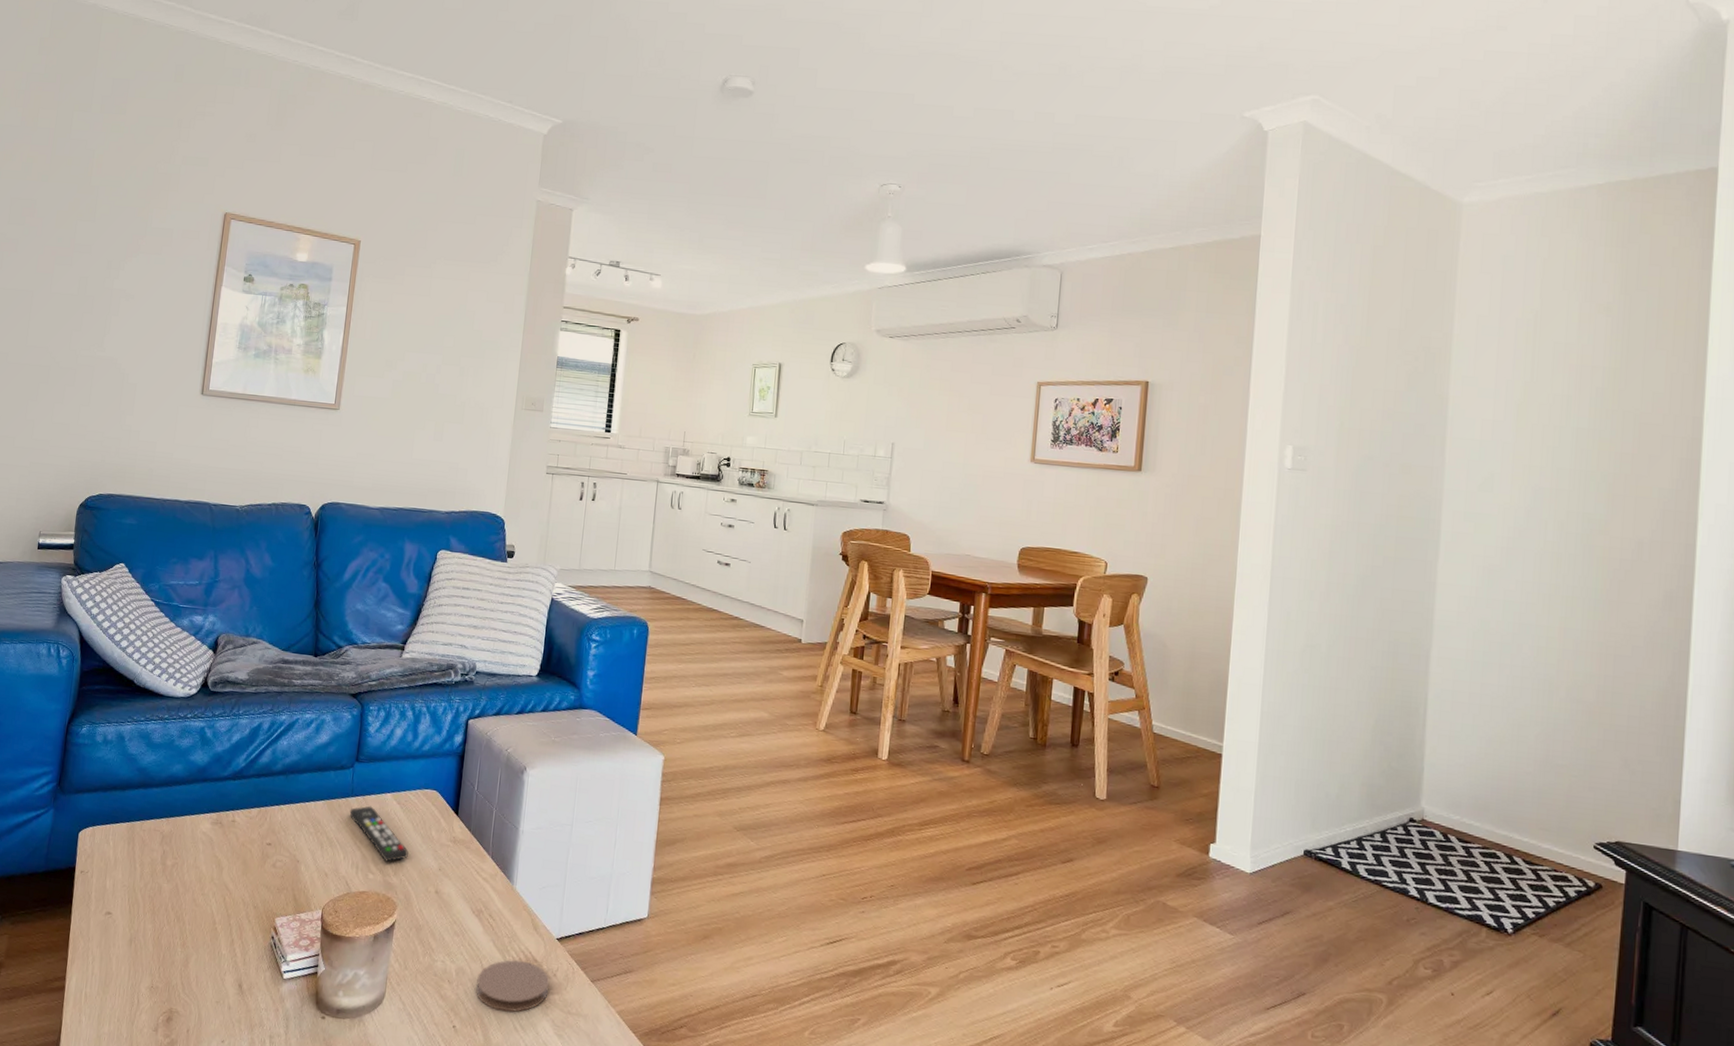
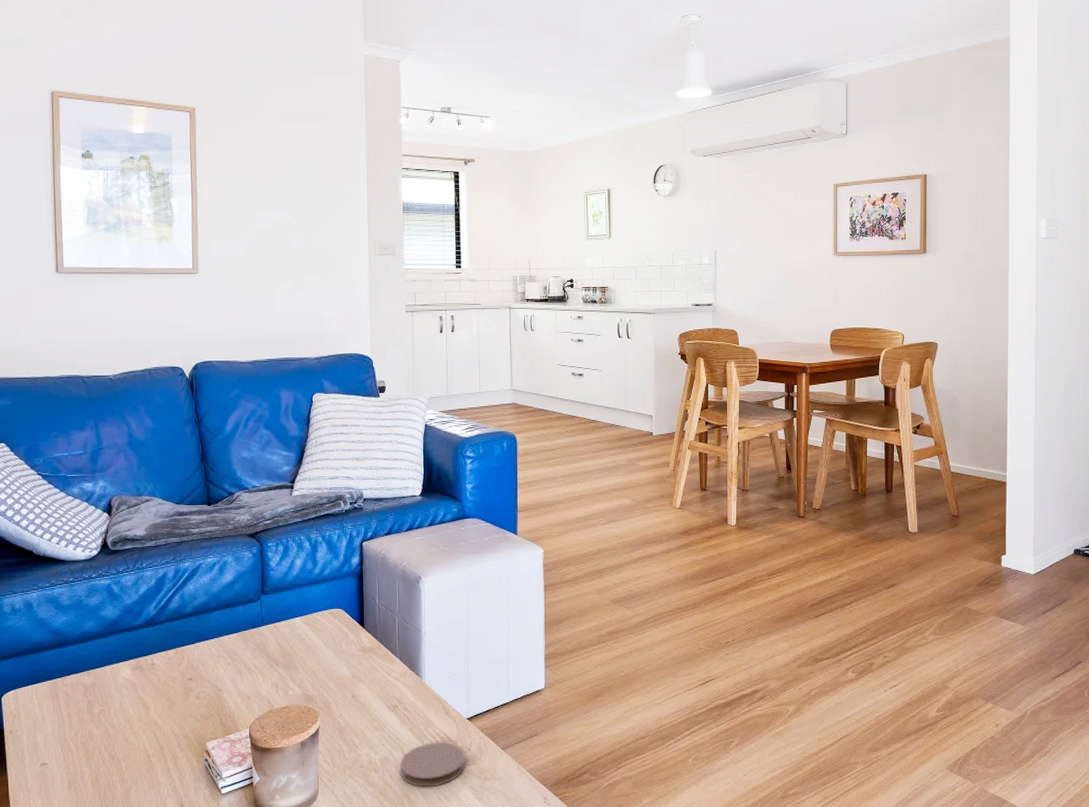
remote control: present [349,806,409,862] -> none [262,631,323,677]

